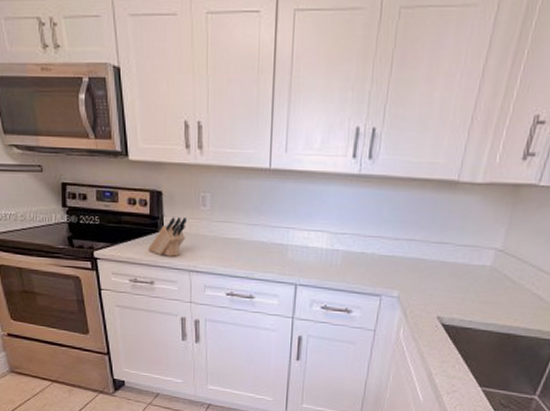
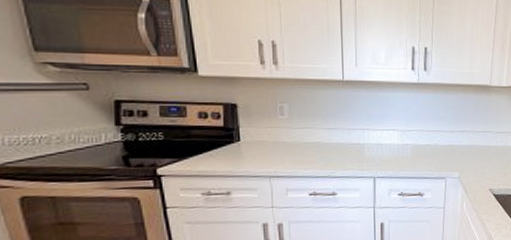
knife block: present [148,217,187,257] -> none [223,127,265,166]

